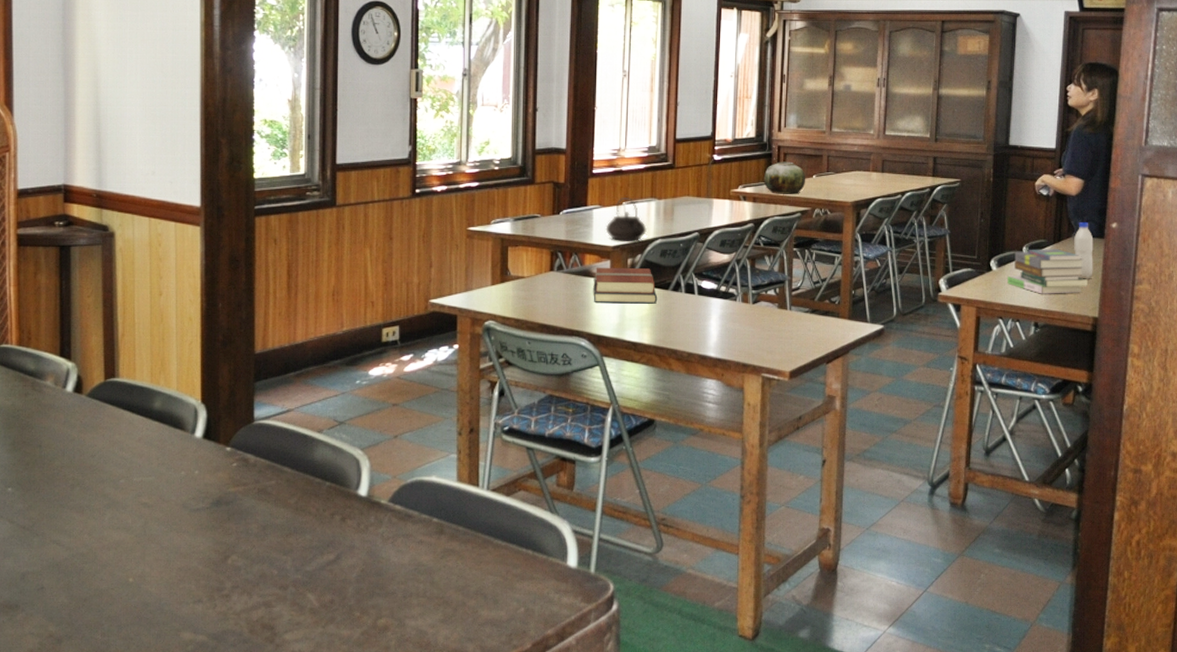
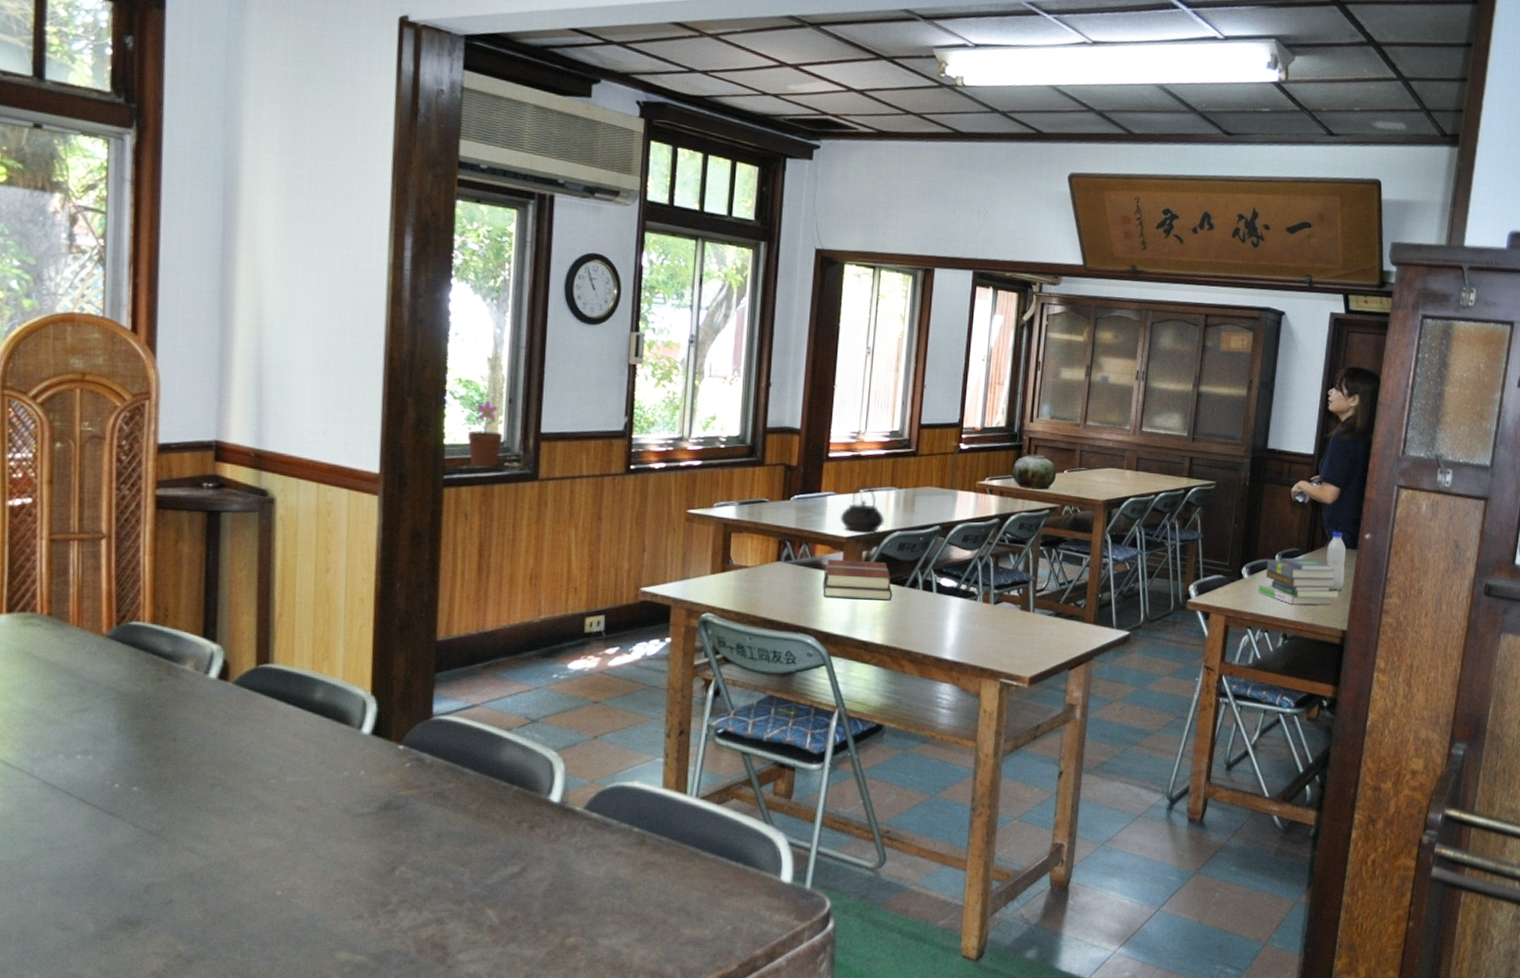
flowerpot: none [274,137,304,198] -> present [468,400,503,469]

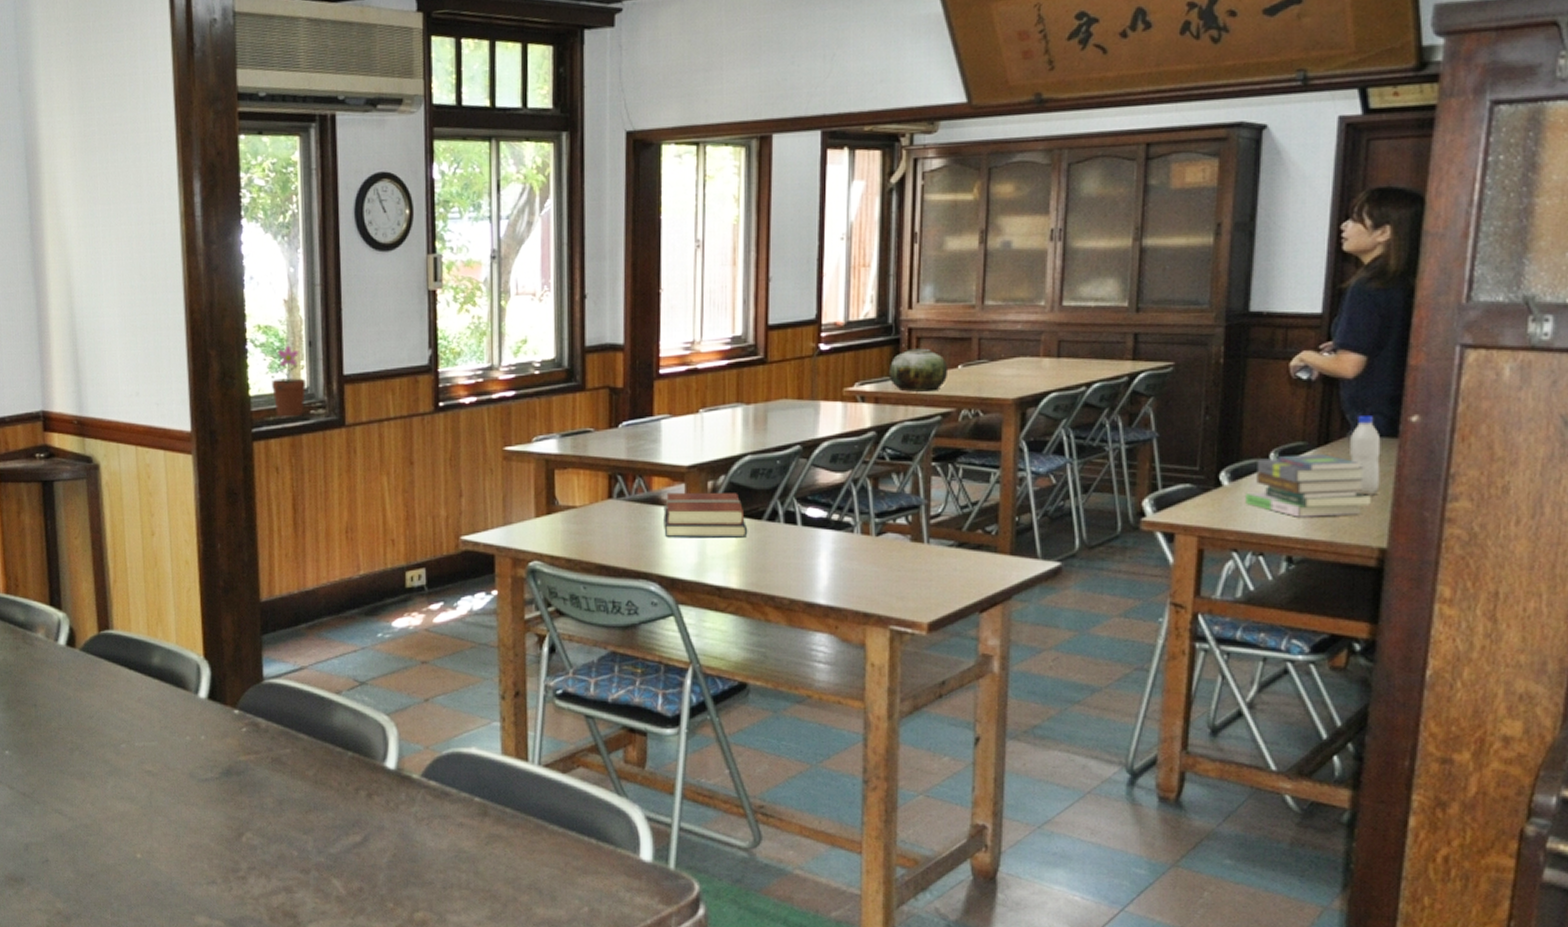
teapot: present [839,485,885,533] -> none [678,403,732,459]

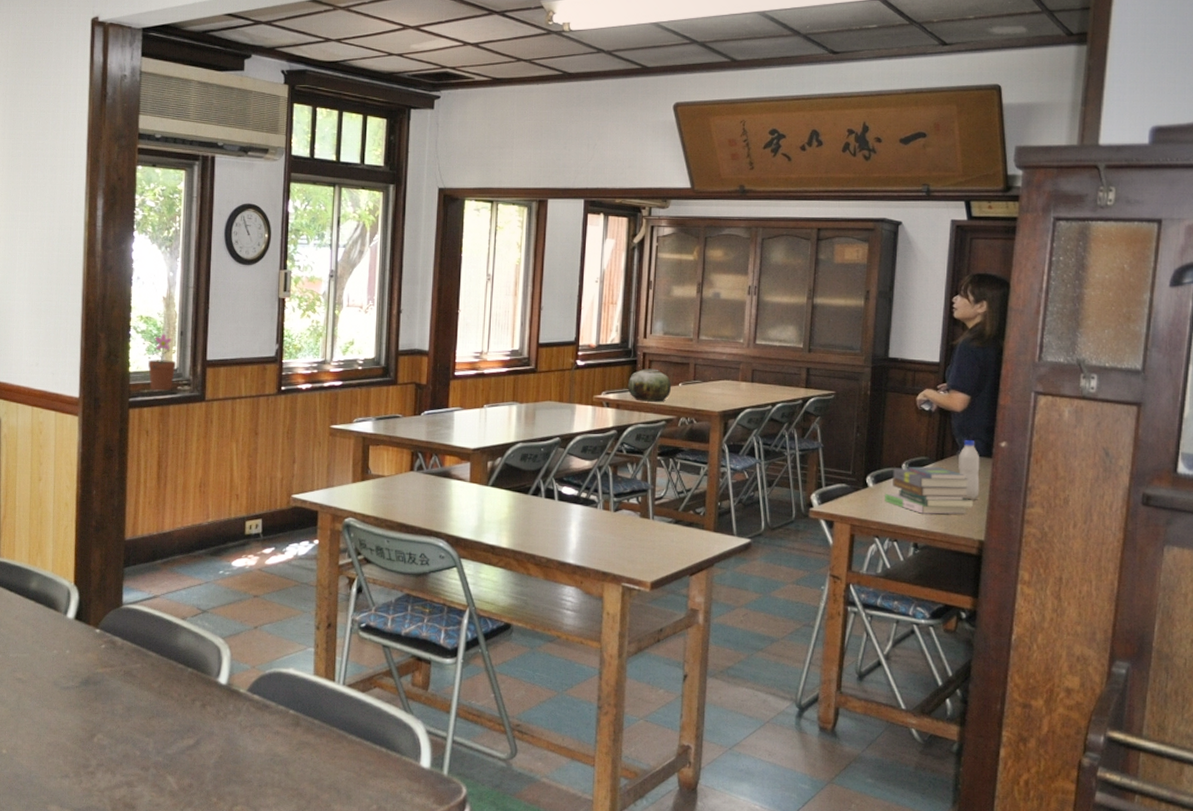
books: present [663,492,748,538] -> none [452,469,517,508]

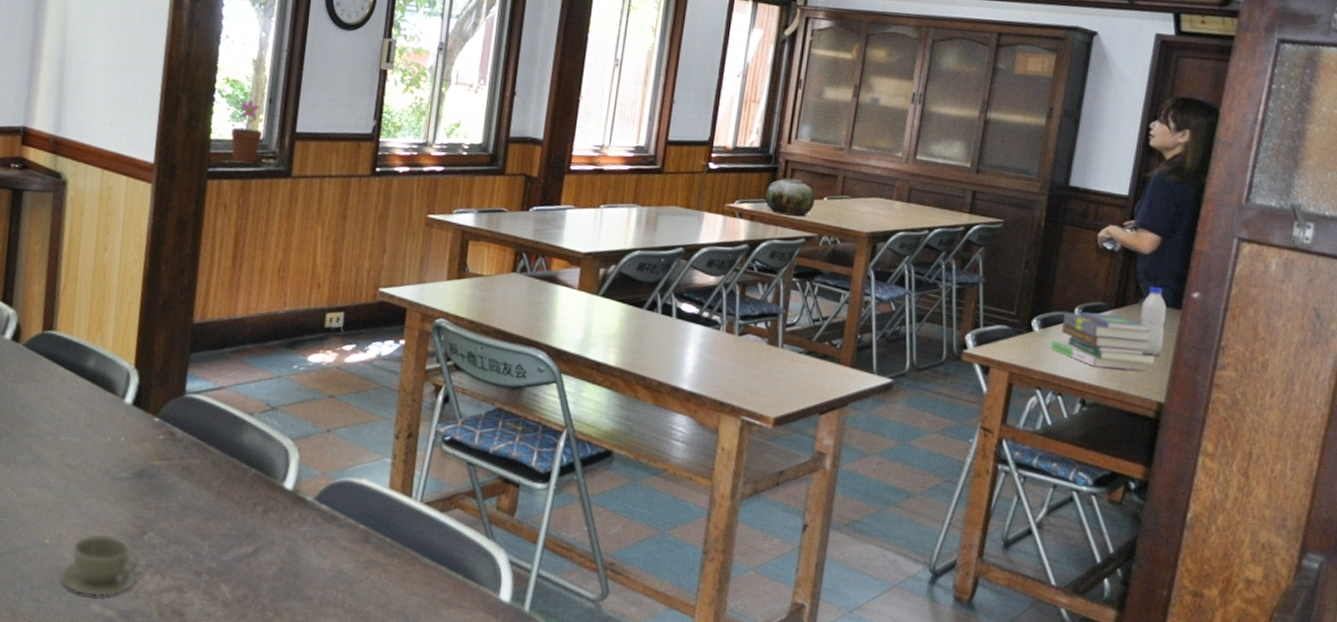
teacup: none [18,739,91,798] -> present [60,533,139,597]

